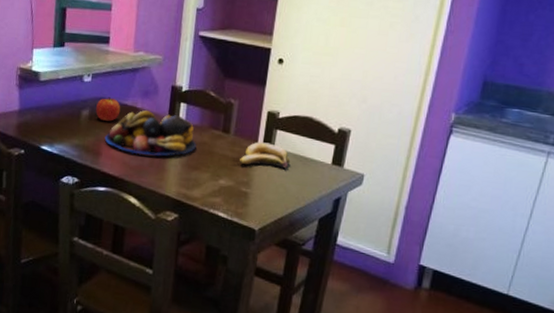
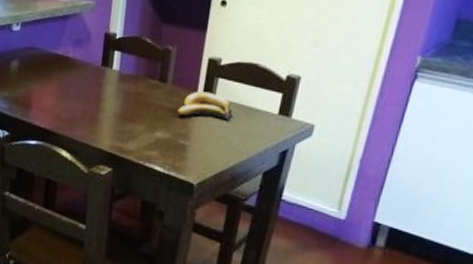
apple: present [96,97,121,122] -> none [25,46,52,72]
fruit bowl: present [104,110,197,157] -> none [35,60,132,108]

